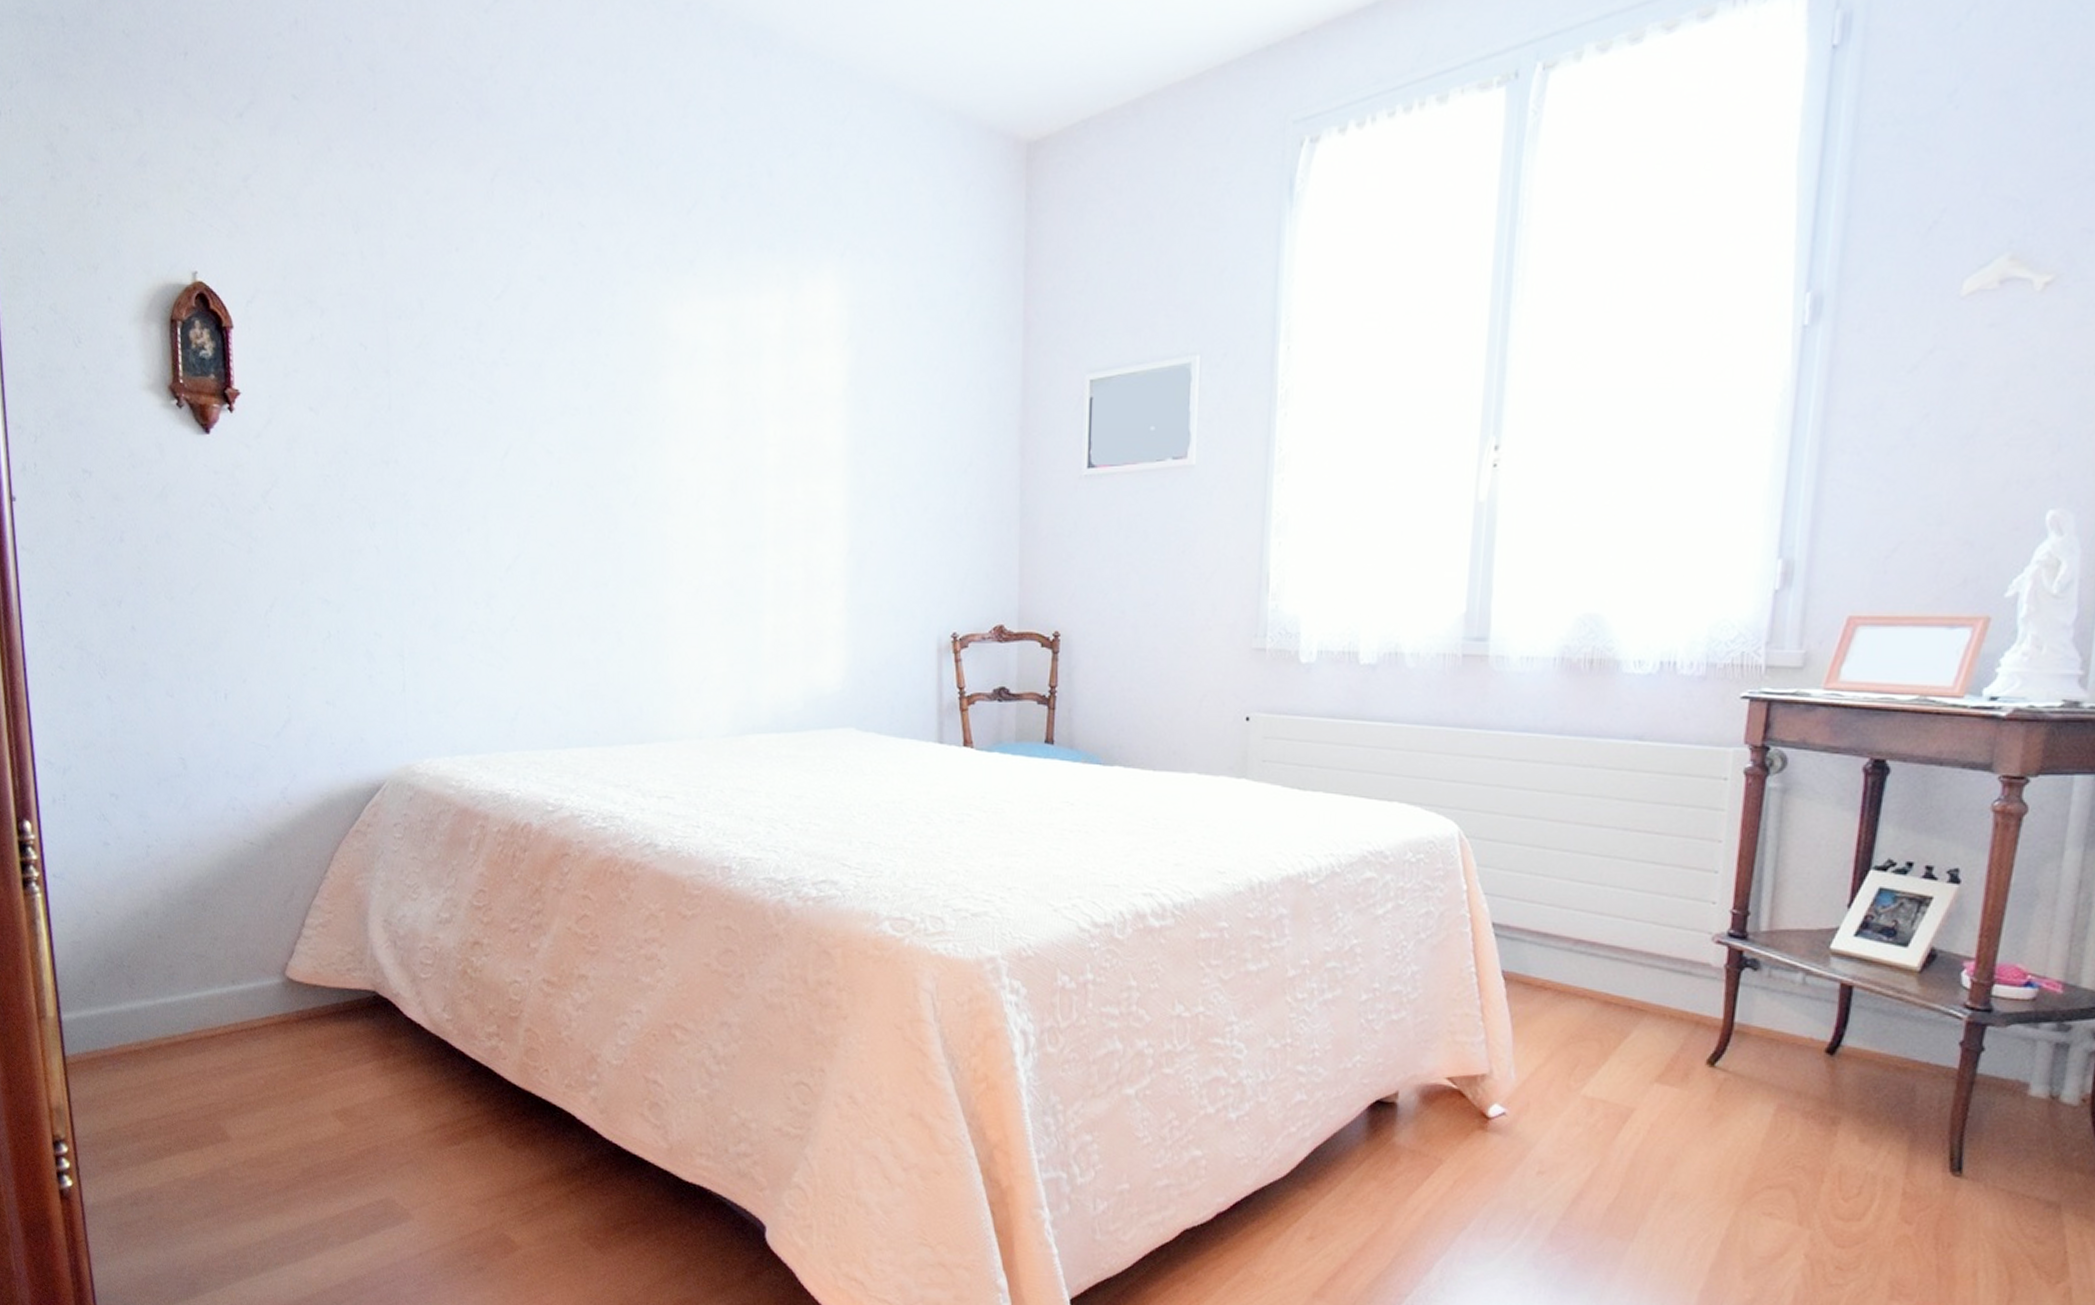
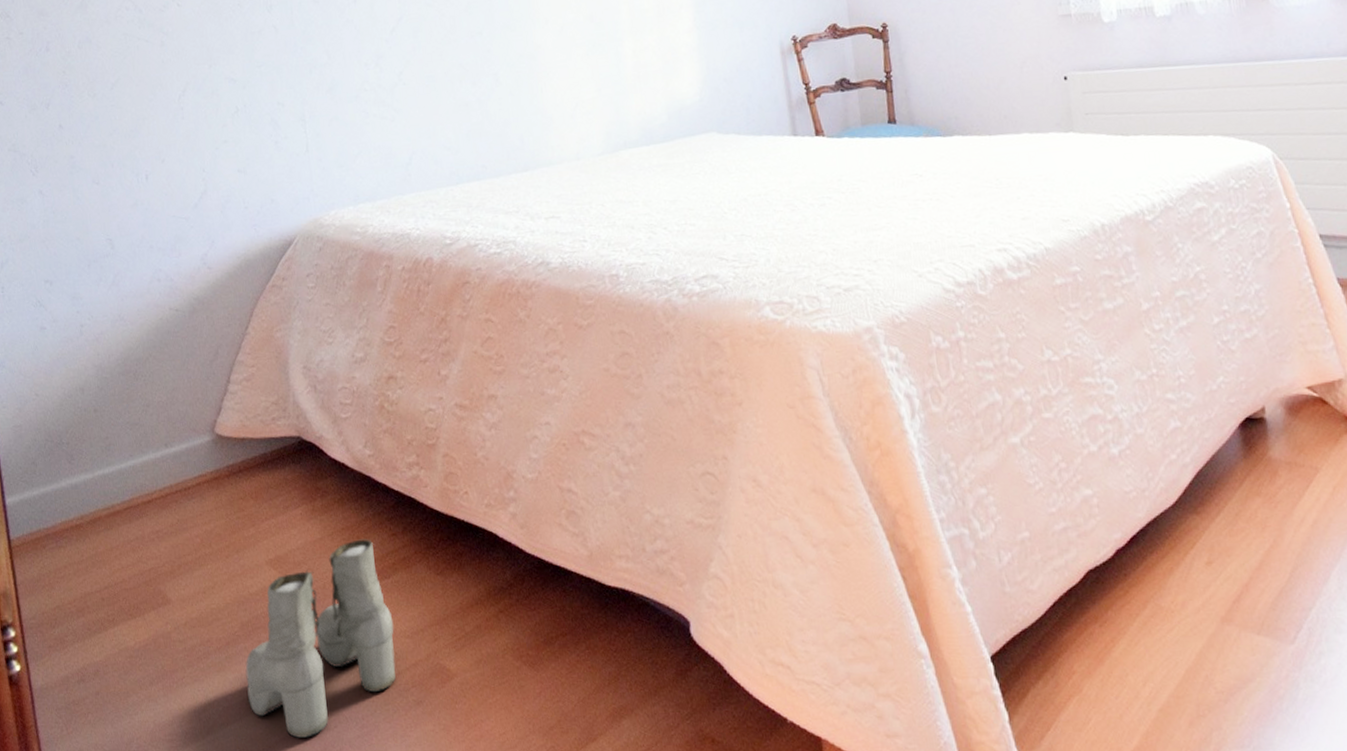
boots: none [304,1102,460,1288] -> present [245,539,396,738]

